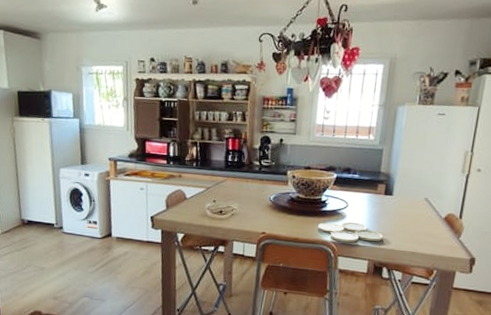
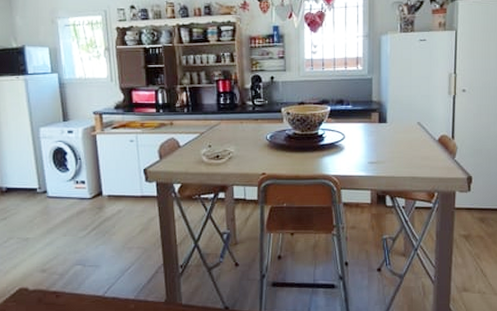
drink coaster: present [318,222,383,243] -> none [318,153,382,175]

